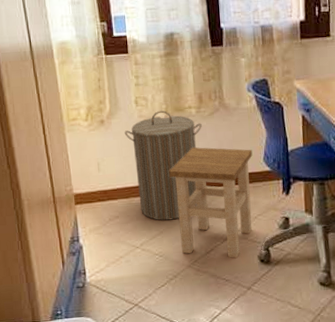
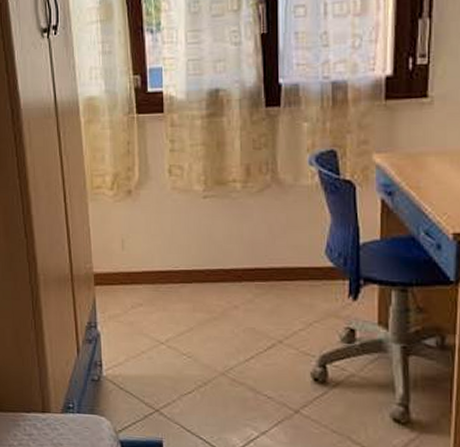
laundry hamper: present [124,110,202,221] -> none [154,183,248,316]
stool: present [169,147,253,259] -> none [205,230,311,372]

